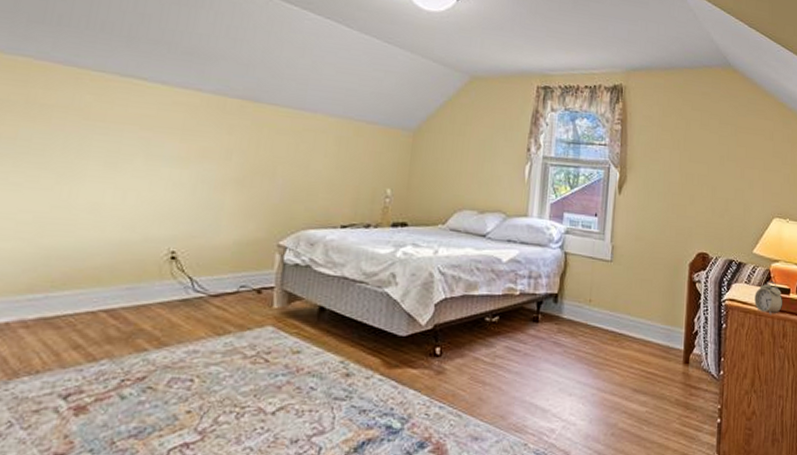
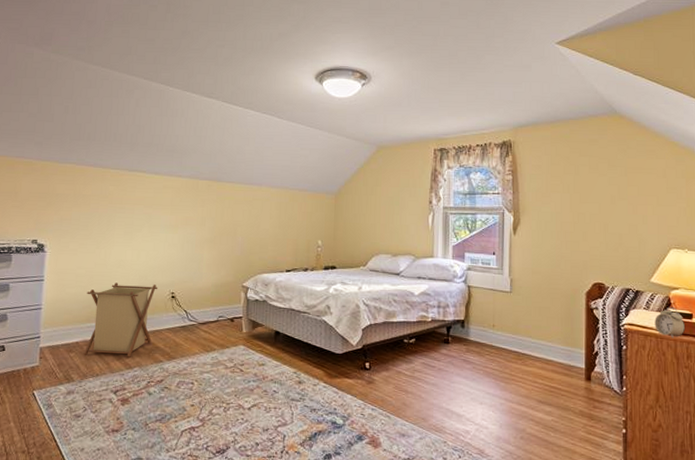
laundry basket: none [16,234,151,345] -> present [83,282,158,357]

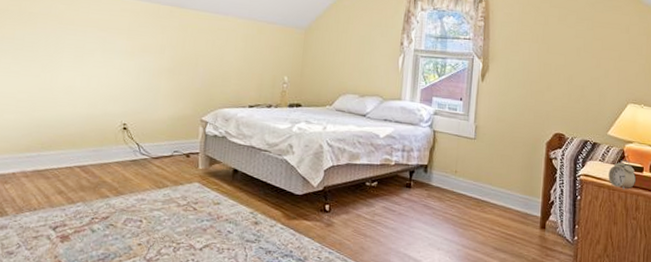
laundry basket: present [83,282,158,357] -> none [20,110,109,192]

